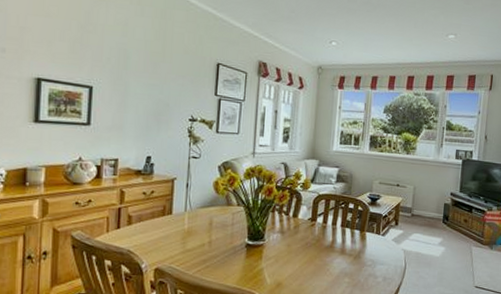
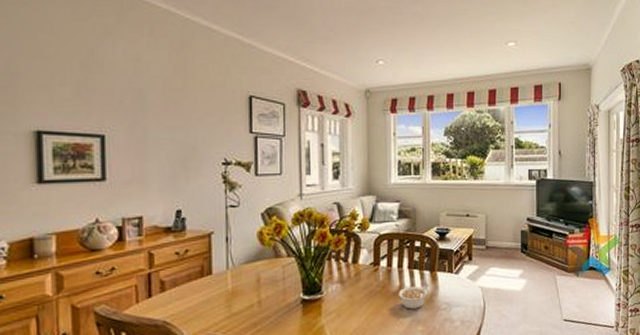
legume: none [330,242,358,263] -> present [398,284,429,309]

